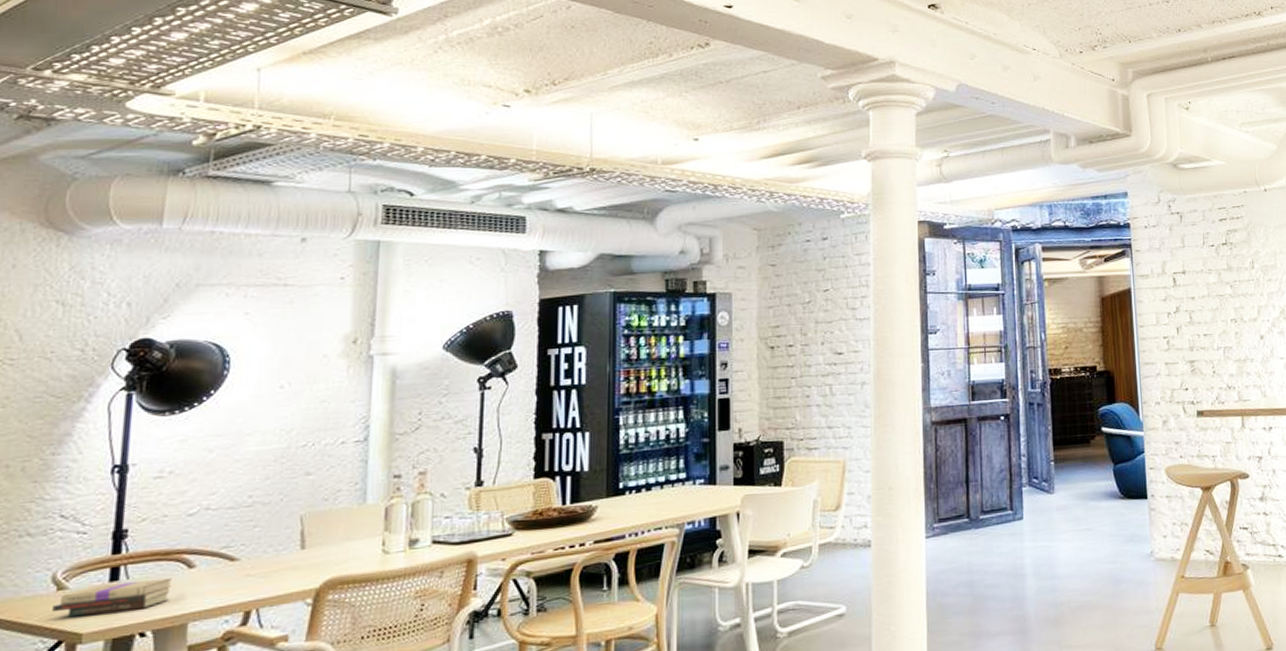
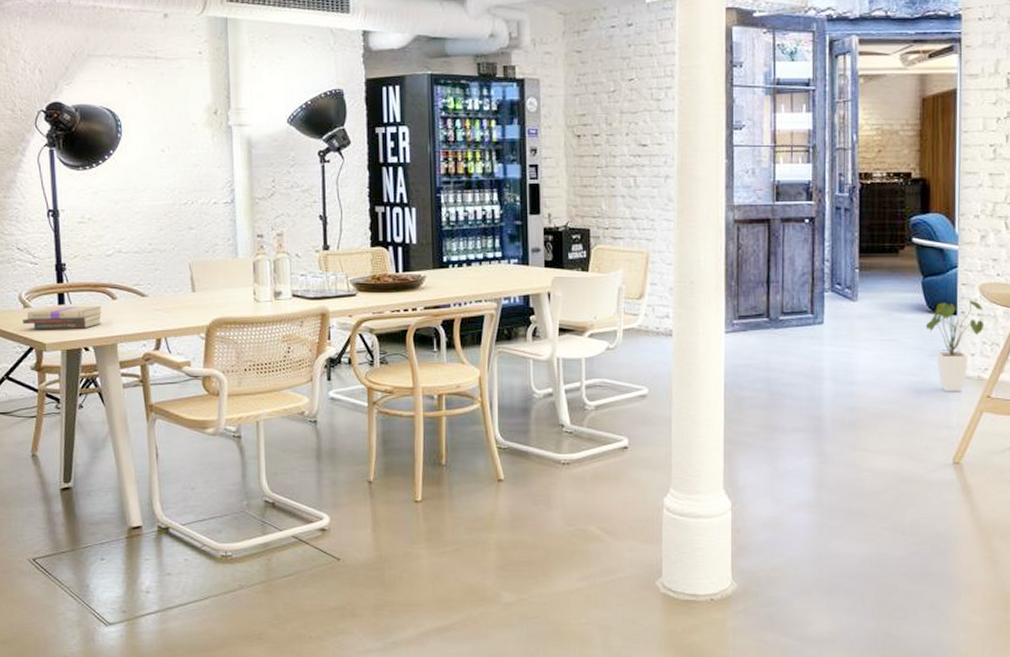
house plant: none [1119,481,1173,577] -> present [925,298,984,392]

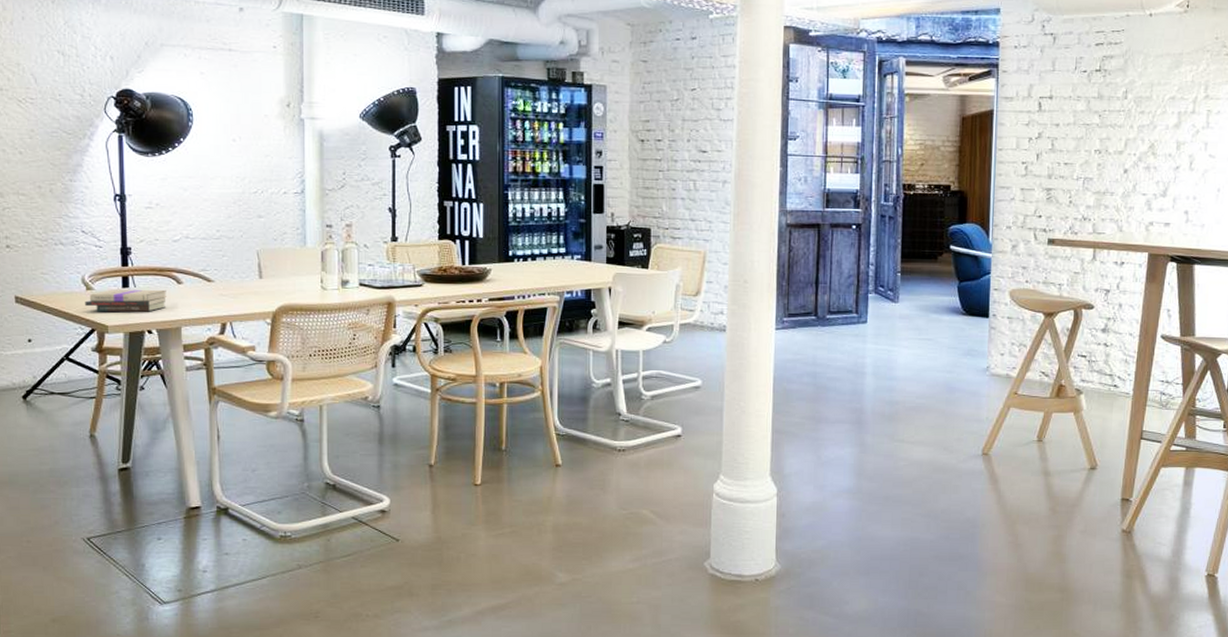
house plant: present [925,298,984,392] -> none [960,302,1013,389]

